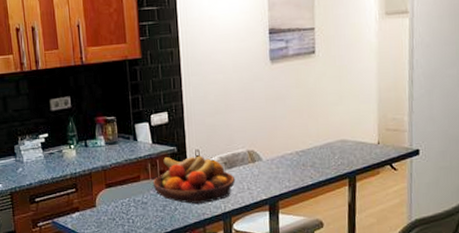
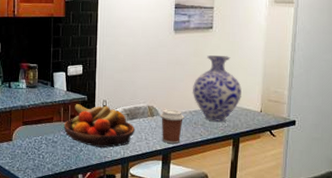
coffee cup: none [262,151,291,191] -> present [160,109,184,144]
vase: none [296,83,355,160] -> present [192,55,242,122]

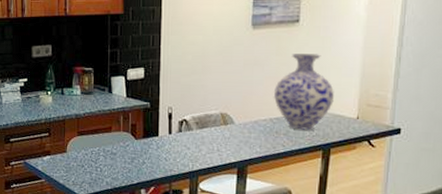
fruit bowl: present [63,104,135,147] -> none [123,112,206,160]
coffee cup: present [160,109,184,144] -> none [235,116,264,155]

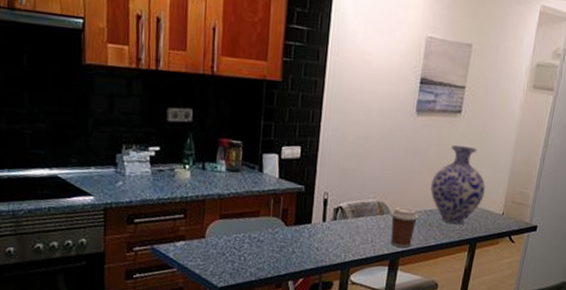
coffee cup: none [235,116,264,155] -> present [390,207,419,247]

